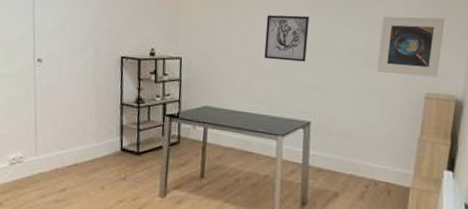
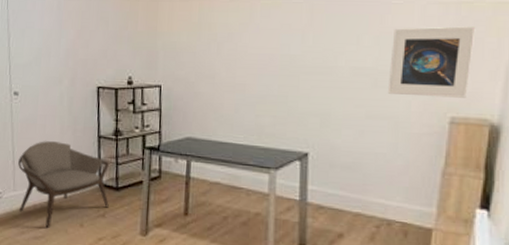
chair: none [40,107,131,191] -> present [18,141,109,228]
wall art: present [264,15,309,62] -> none [253,33,304,85]

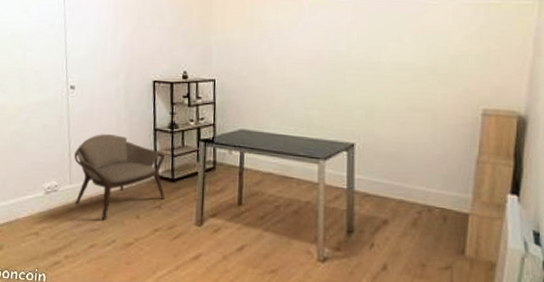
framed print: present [387,26,476,98] -> none [426,26,503,92]

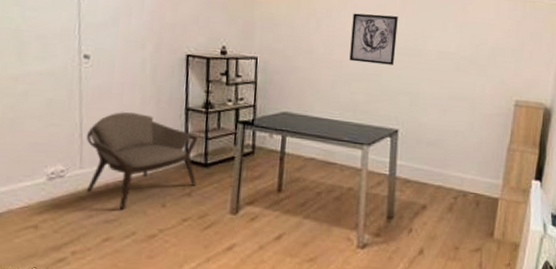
wall art: none [302,31,349,80] -> present [349,13,398,65]

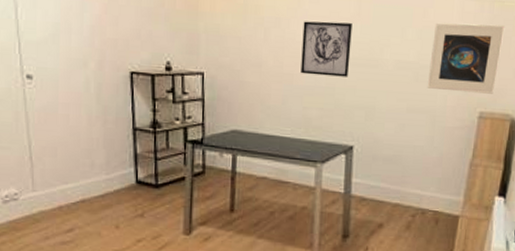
chair: present [86,112,198,210] -> none [37,133,148,231]
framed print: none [467,18,537,84] -> present [427,22,505,94]

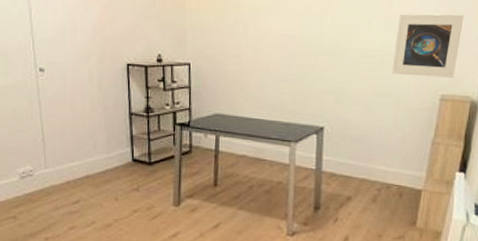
wall art: present [300,21,352,77] -> none [276,15,323,65]

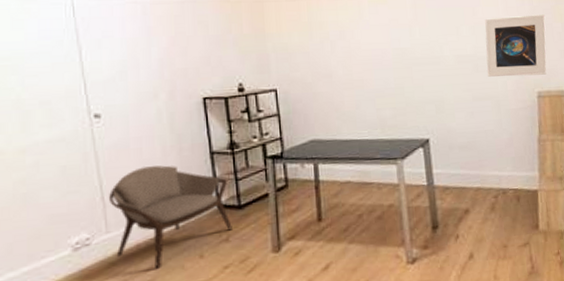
chair: none [48,118,142,203] -> present [109,165,232,269]

